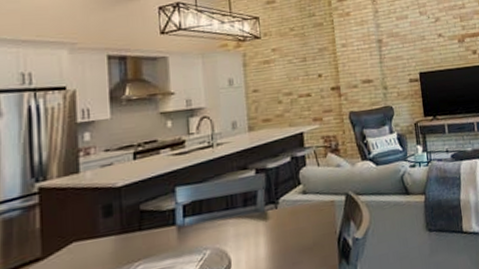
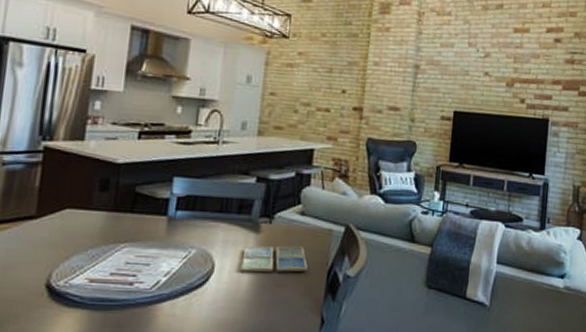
drink coaster: none [256,222,319,260] -> present [240,246,308,273]

